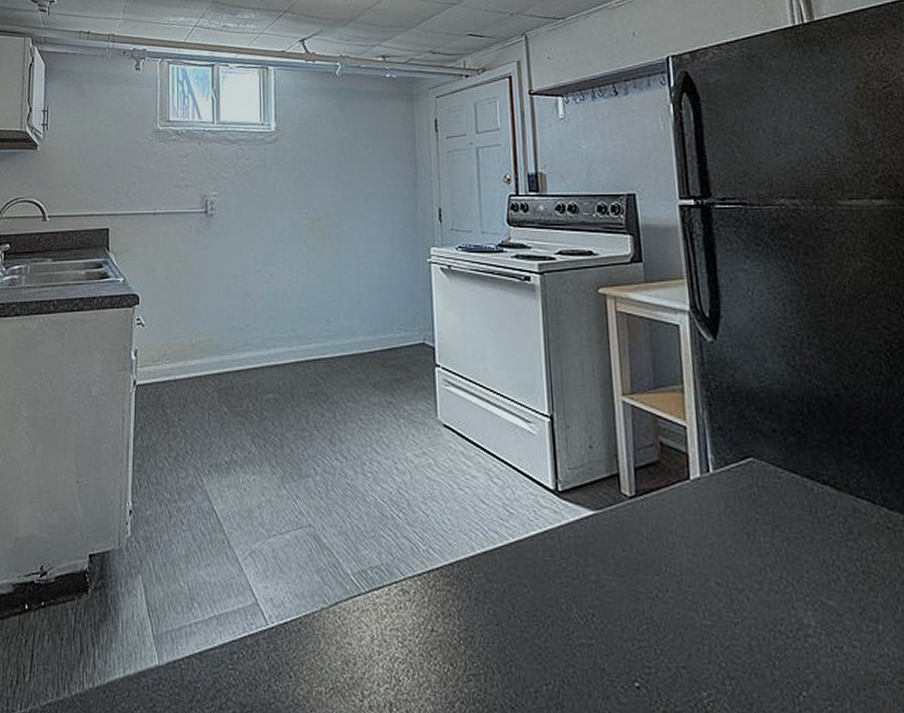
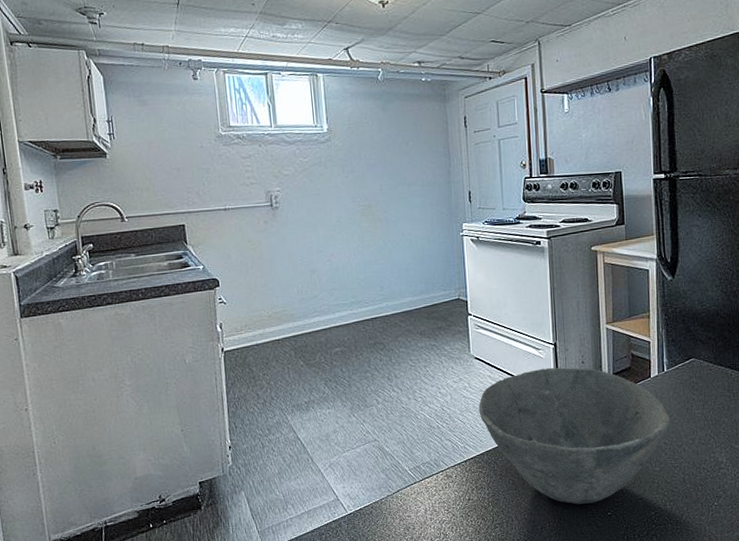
bowl: none [447,449,723,664] -> present [478,367,670,505]

